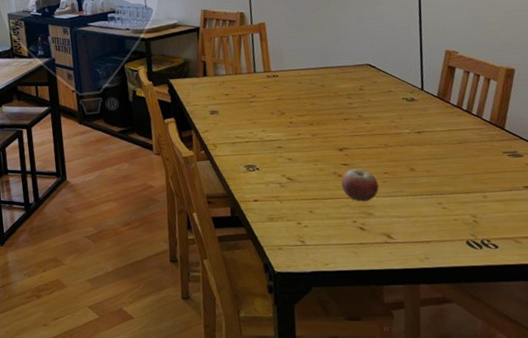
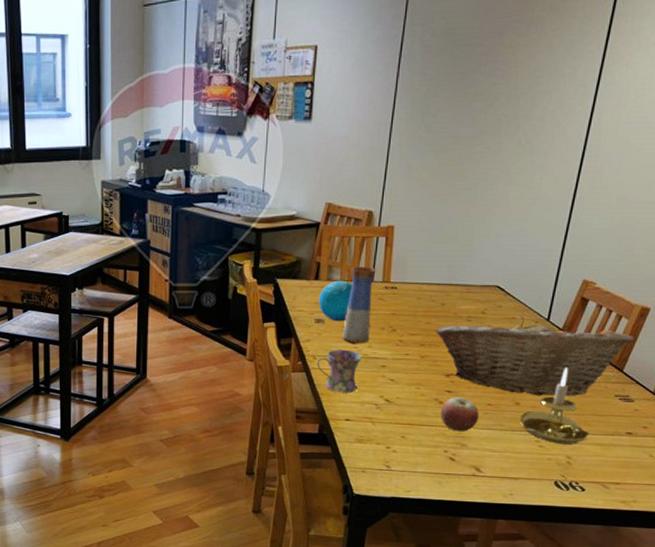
decorative orb: none [209,74,239,112] -> present [318,280,352,322]
mug: none [218,135,259,177] -> present [317,349,362,393]
vase: none [234,60,263,129] -> present [342,266,376,344]
fruit basket: none [320,89,507,161] -> present [435,316,634,396]
candle holder: none [418,131,488,204] -> present [520,367,589,444]

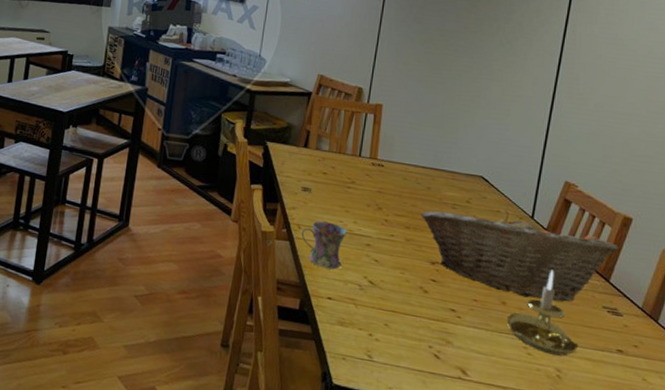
decorative orb: present [318,280,352,322] -> none [306,150,340,193]
vase: present [342,266,376,344] -> none [328,139,364,219]
apple: present [440,397,479,432] -> none [424,287,465,327]

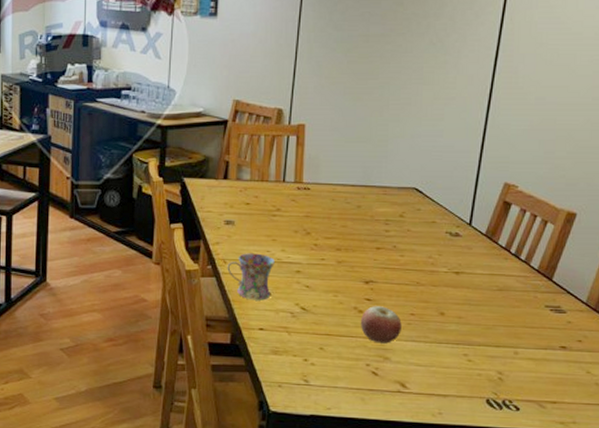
fruit basket: present [420,210,618,302] -> none [351,220,561,306]
apple: none [424,287,465,327] -> present [360,306,402,344]
candle holder: present [507,270,579,356] -> none [446,275,521,359]

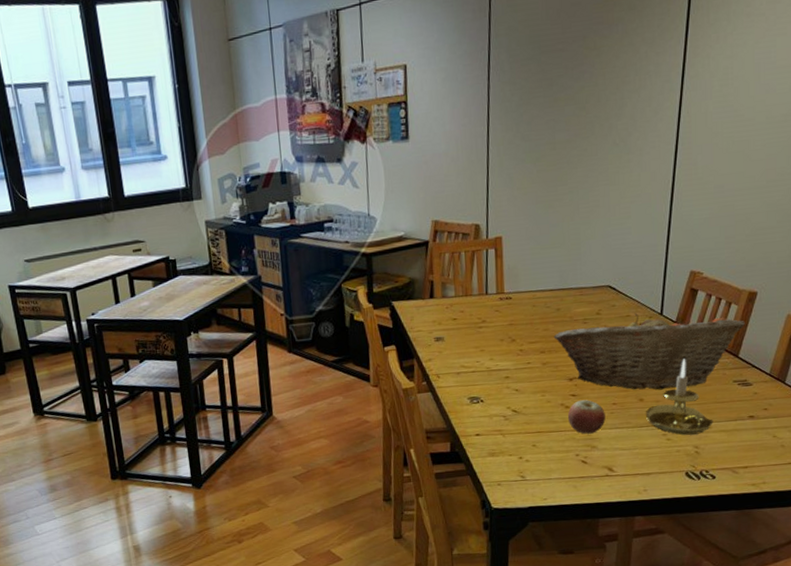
mug: present [227,253,275,301] -> none [441,364,485,409]
fruit basket: none [351,220,561,306] -> present [553,313,745,390]
candle holder: none [446,275,521,359] -> present [646,359,713,435]

